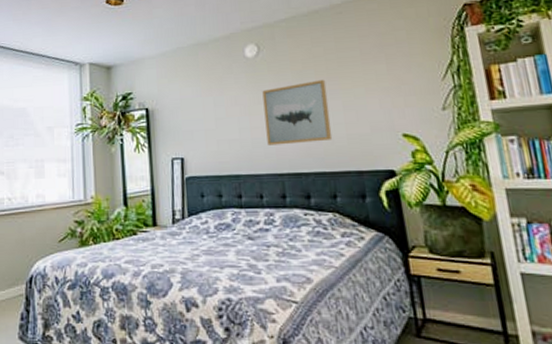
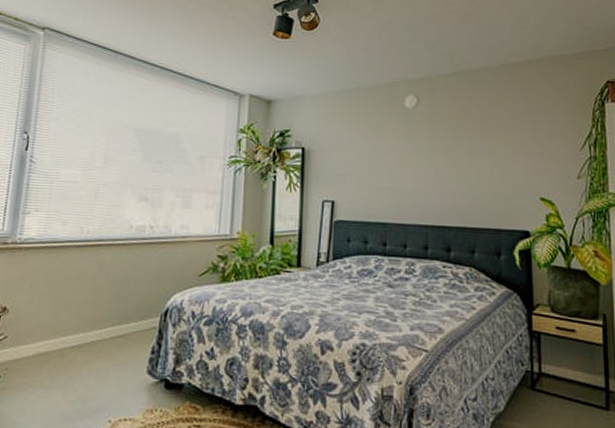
wall art: present [262,79,333,146] -> none [416,137,477,198]

